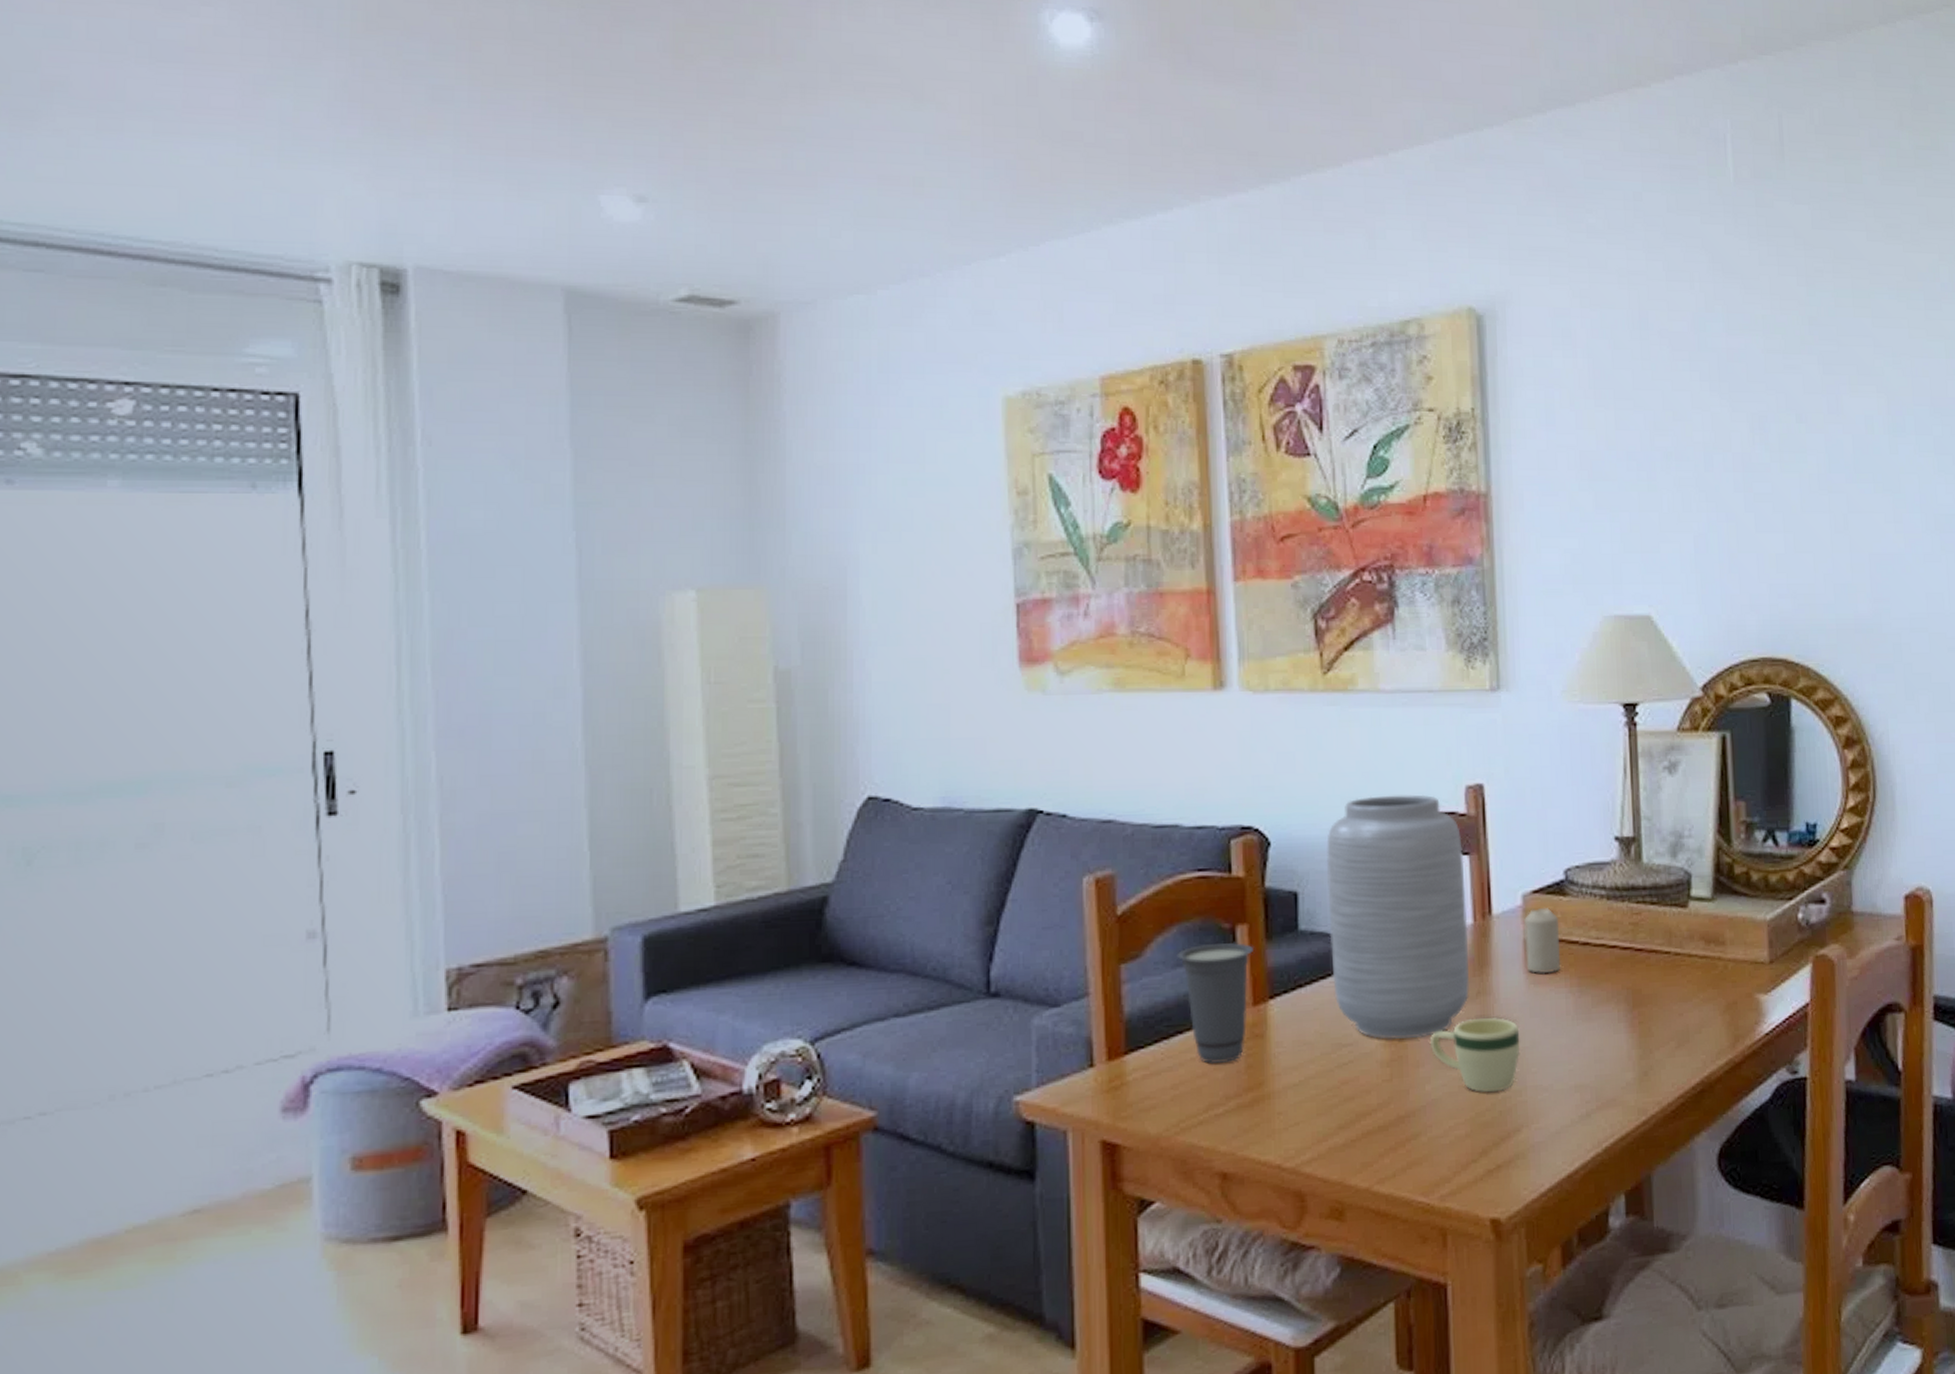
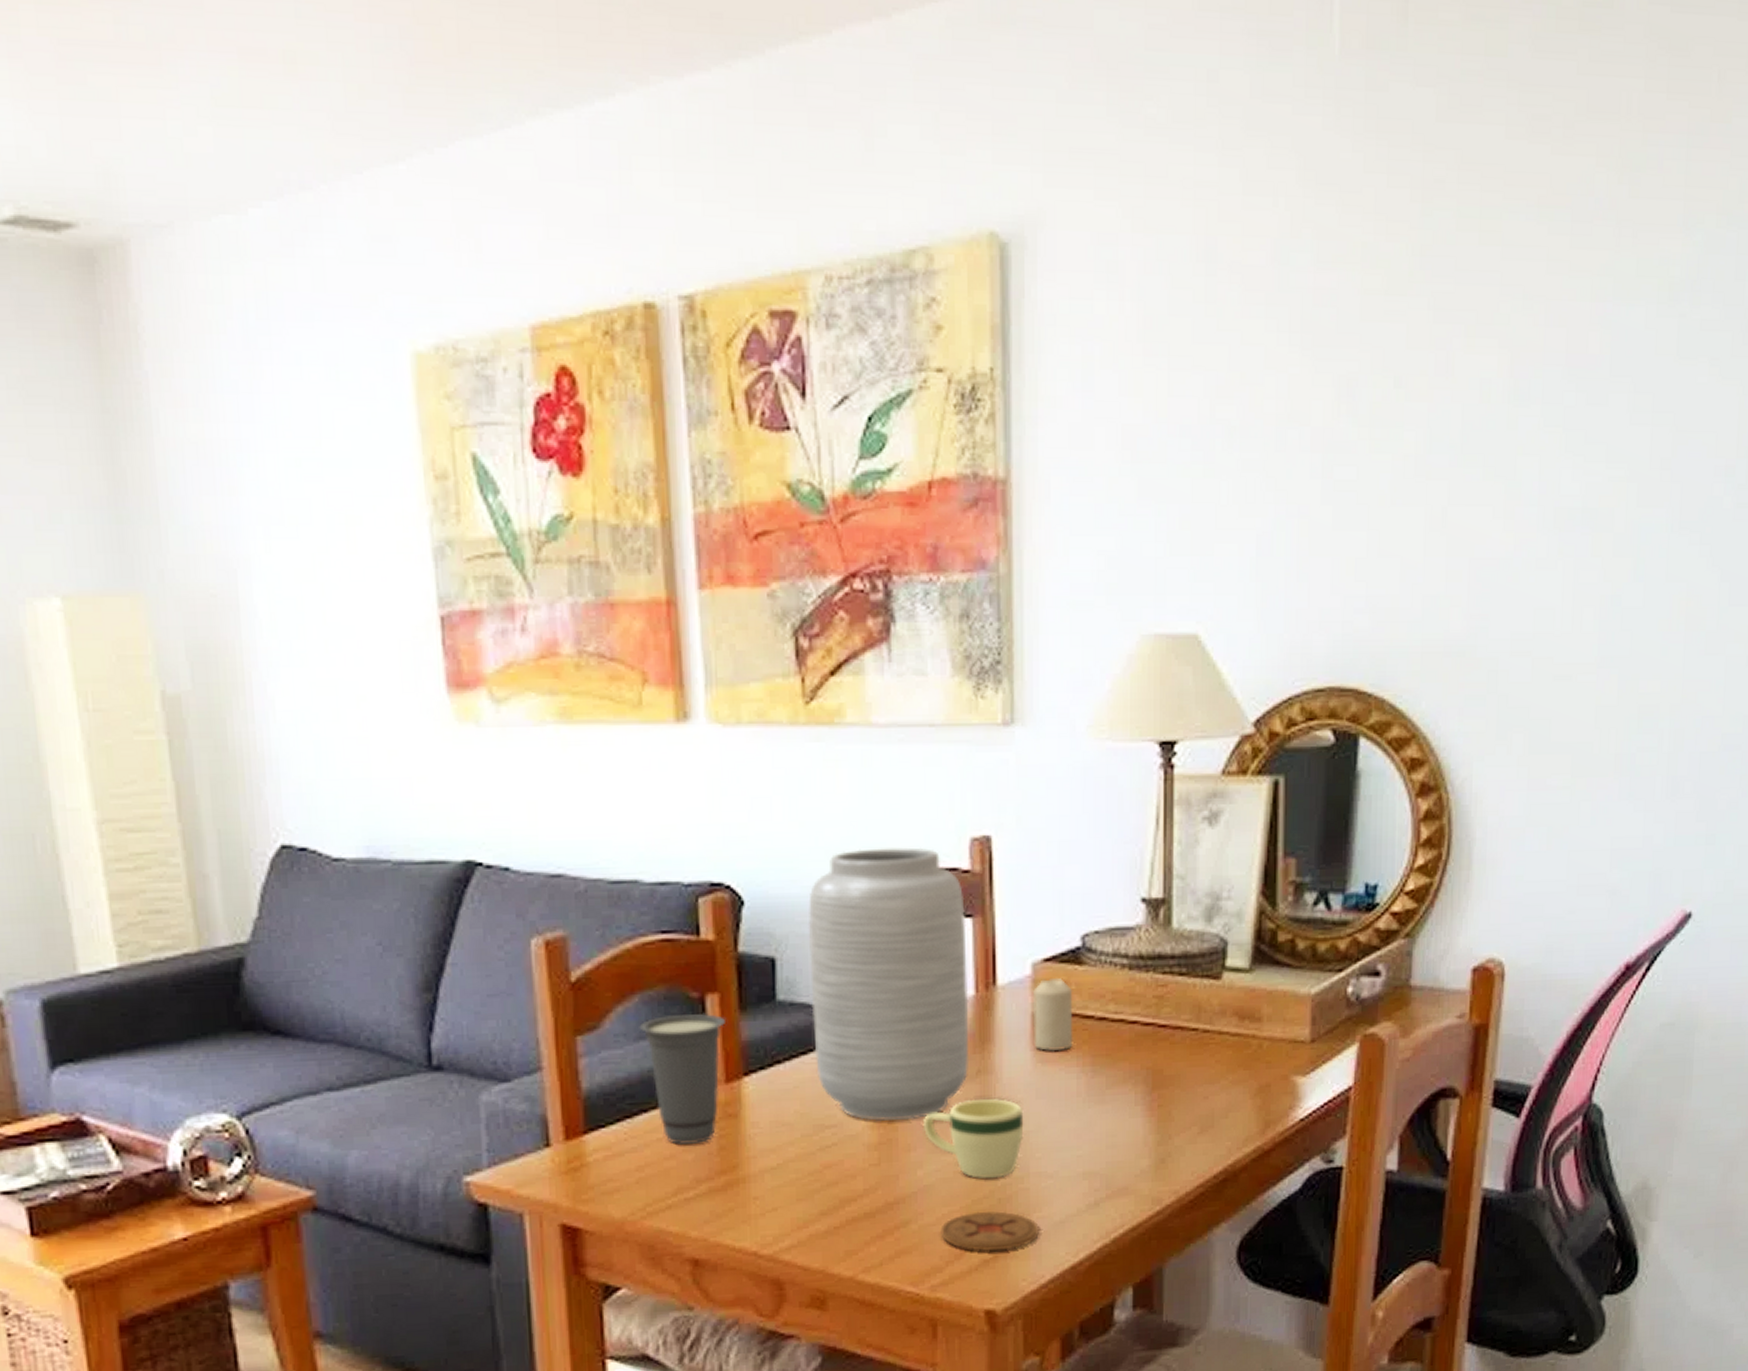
coaster: none [1448,1123,1538,1163] -> present [940,1211,1040,1252]

